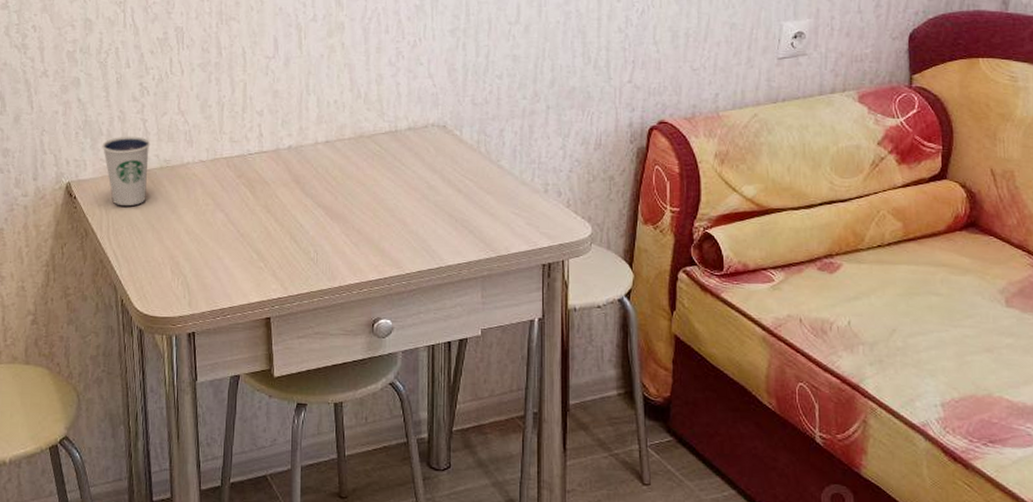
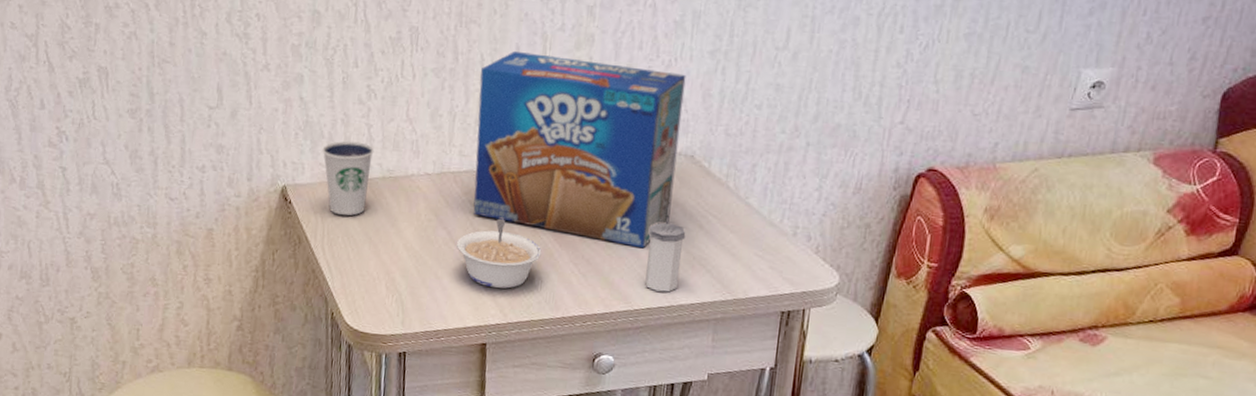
legume: none [235,197,315,264] -> present [457,218,542,289]
toaster pastry box: none [243,42,431,215] -> present [473,50,686,249]
salt shaker: none [412,189,446,255] -> present [645,222,686,293]

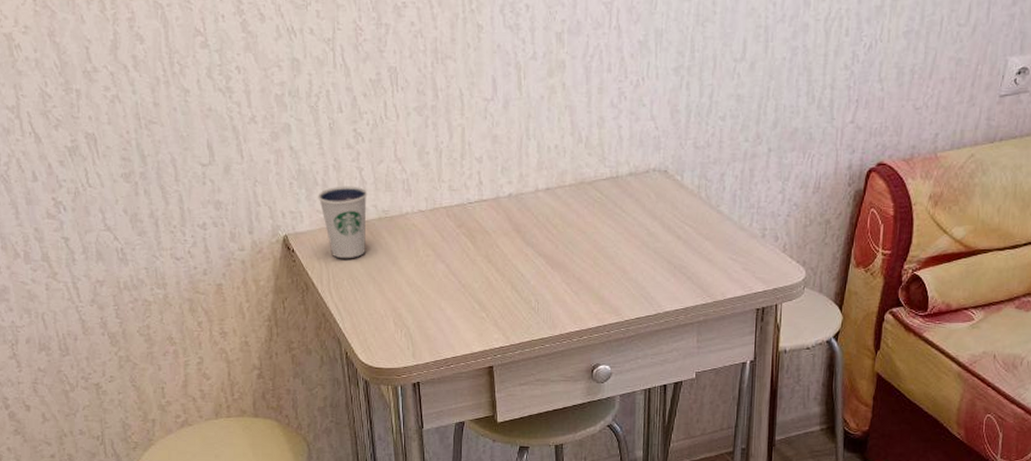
legume: present [457,218,542,289] -> none [456,247,535,314]
toaster pastry box: present [473,50,686,249] -> none [460,83,654,263]
salt shaker: present [645,222,686,293] -> none [631,236,666,301]

